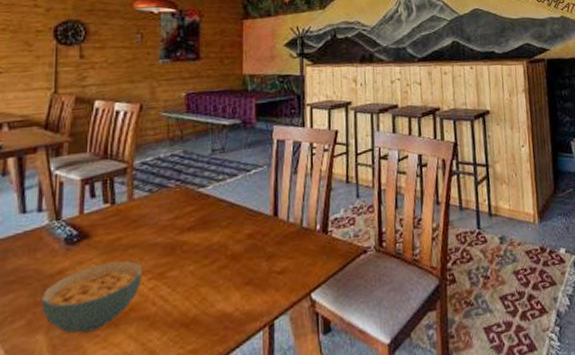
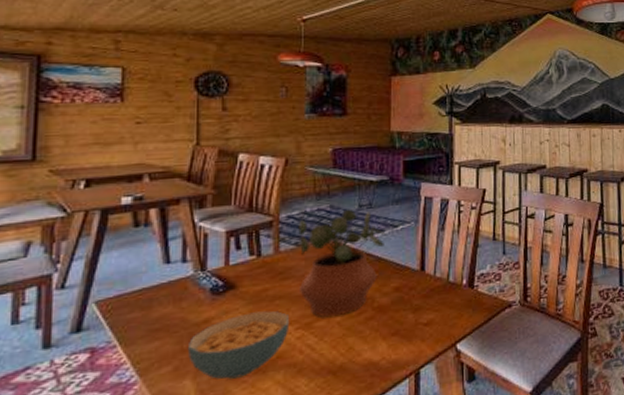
potted plant: none [152,154,240,267] -> present [298,209,387,318]

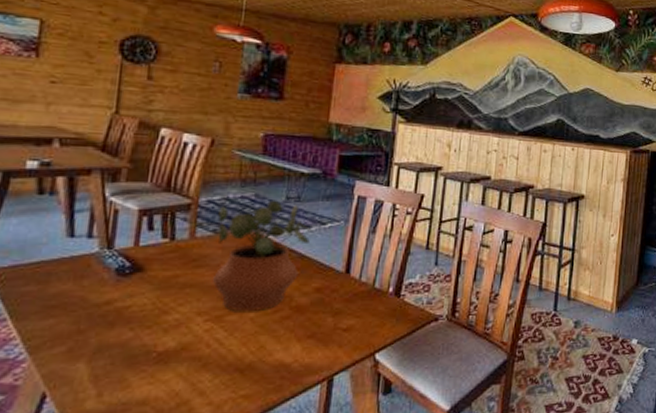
cereal bowl: present [187,311,290,379] -> none [84,299,199,367]

